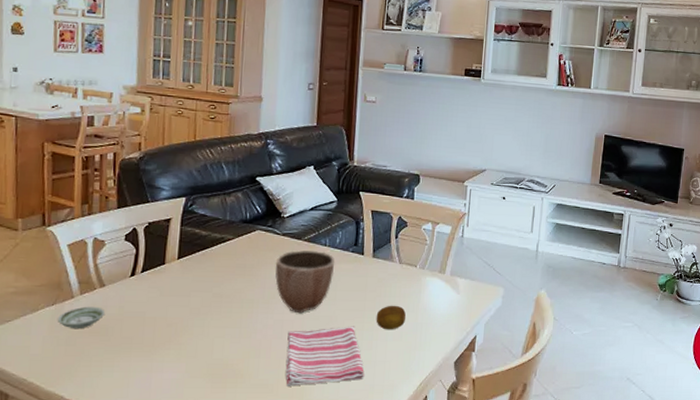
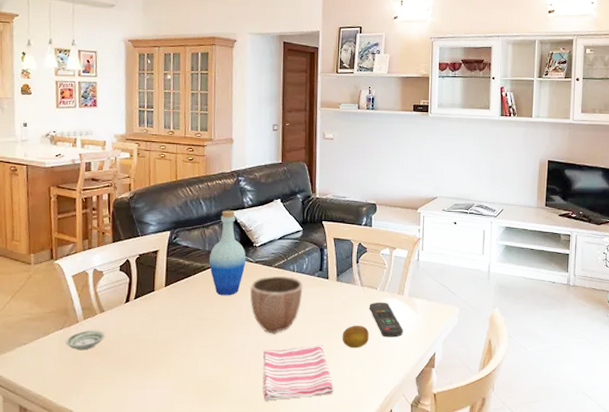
bottle: none [230,176,273,271] -> present [209,210,246,296]
remote control: none [407,280,443,319] -> present [370,302,403,338]

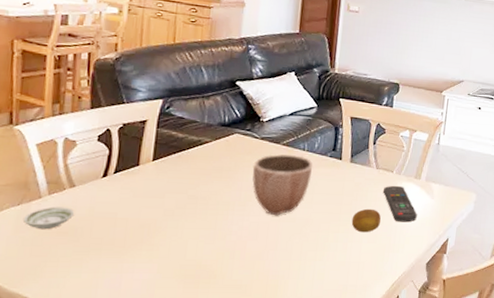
bottle: present [209,210,246,296] -> none [207,80,251,174]
dish towel: present [262,345,334,401] -> none [259,228,338,287]

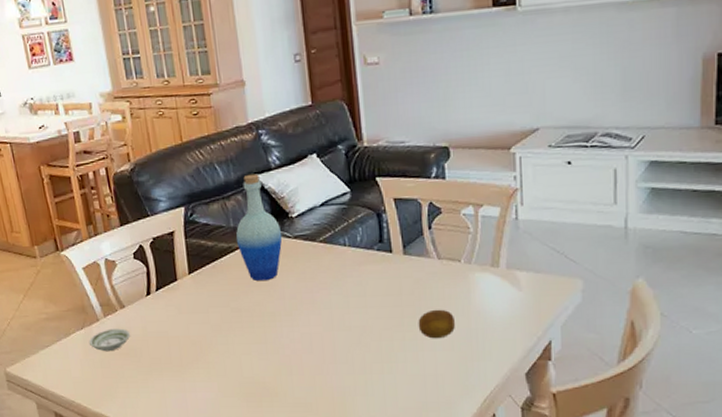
bottle: none [207,80,251,174] -> present [236,174,283,282]
decorative bowl: present [252,154,312,216] -> none [291,252,360,325]
remote control: present [383,185,417,222] -> none [452,277,503,324]

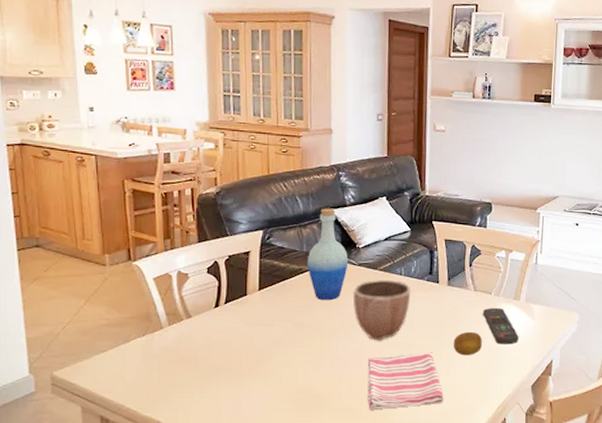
saucer: present [88,328,131,352] -> none [148,336,193,358]
decorative bowl: none [291,252,360,325] -> present [353,280,410,341]
dish towel: none [318,336,414,405] -> present [367,352,444,410]
remote control: none [452,277,503,324] -> present [483,307,519,345]

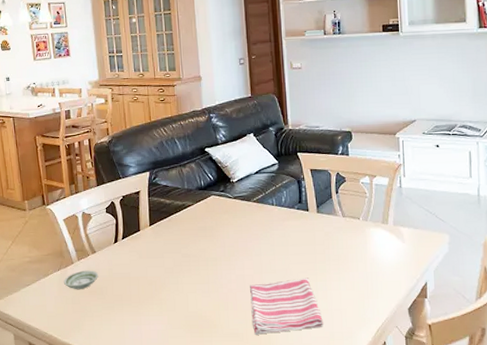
saucer: none [148,336,193,358] -> present [63,270,99,290]
bottle: present [308,208,349,301] -> none [189,147,225,233]
decorative bowl: present [353,280,410,341] -> none [231,210,283,269]
fruit: present [453,331,482,356] -> none [327,256,355,280]
remote control: present [483,307,519,345] -> none [353,232,391,268]

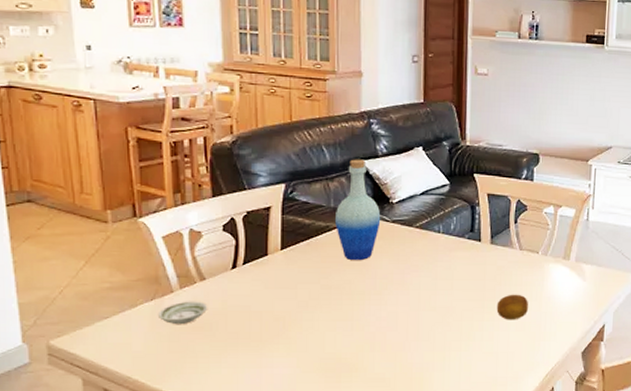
bottle: none [189,147,225,233] -> present [335,159,381,261]
dish towel: present [250,278,323,335] -> none [402,316,486,380]
fruit: none [327,256,355,280] -> present [496,294,528,320]

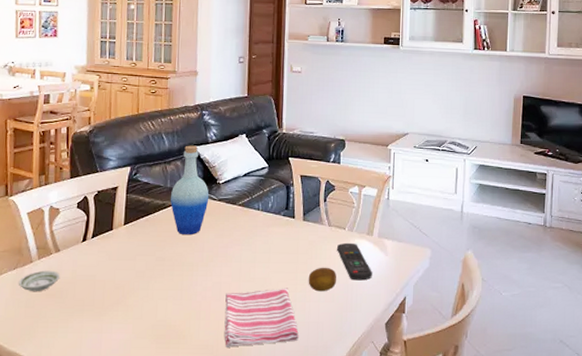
dish towel: none [402,316,486,380] -> present [224,288,299,347]
remote control: none [529,267,568,308] -> present [337,242,372,281]

